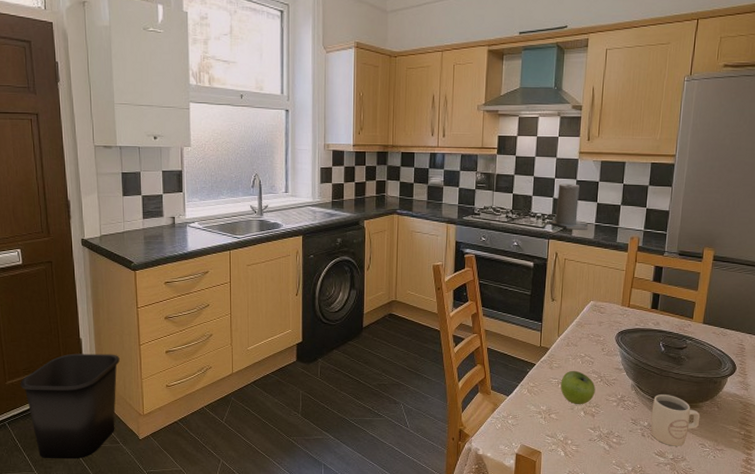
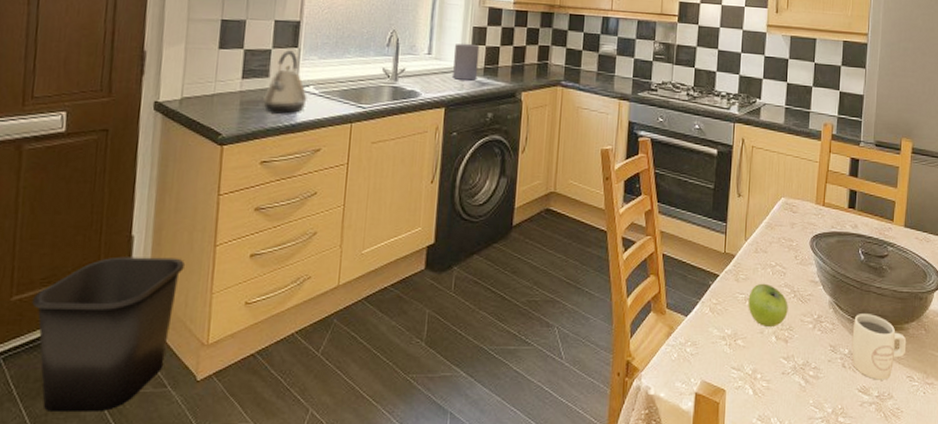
kettle: none [161,195,194,245] -> present [263,50,307,114]
canister: none [307,182,327,214] -> present [453,43,480,82]
paper towel: present [549,183,588,230] -> none [735,59,777,113]

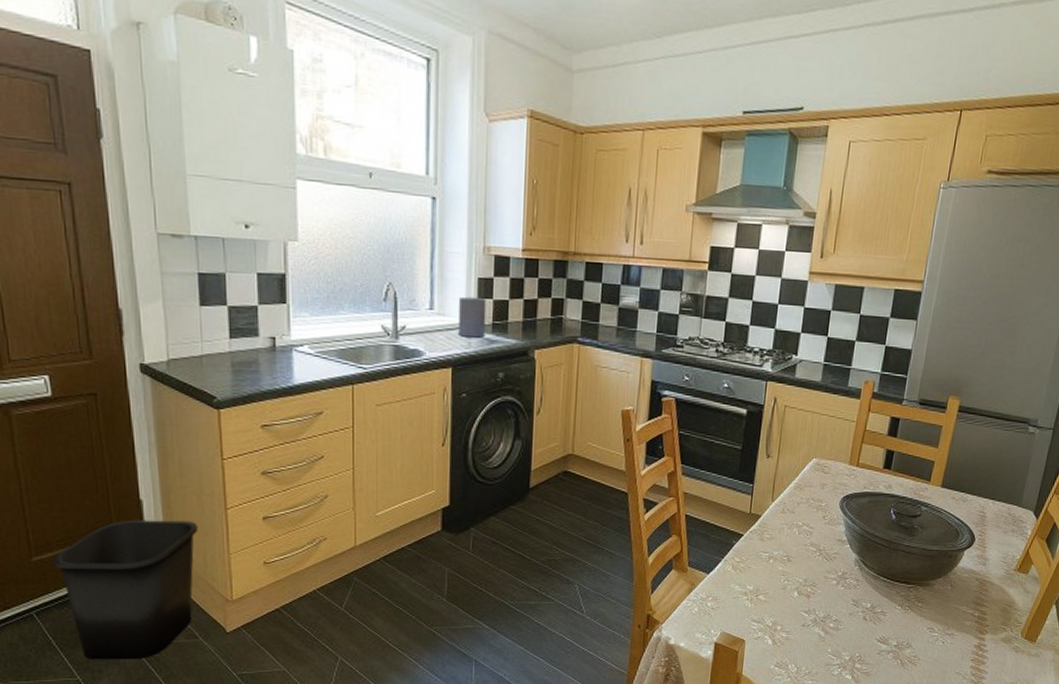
kettle: present [263,50,307,114] -> none [256,306,303,376]
fruit: present [748,283,788,326] -> none [771,542,813,583]
mug: present [851,314,907,380] -> none [873,571,931,631]

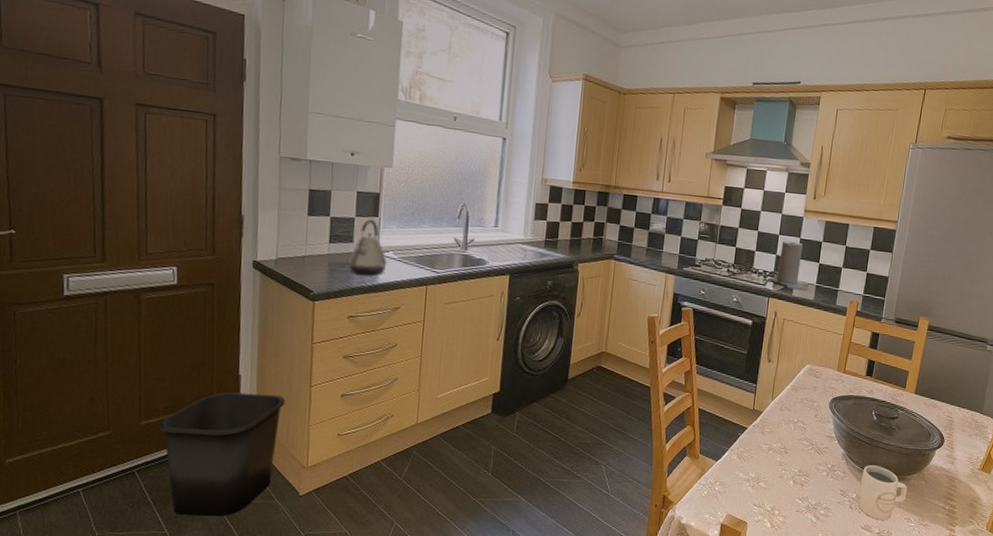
kettle: none [256,306,303,376] -> present [349,219,387,276]
canister: present [459,296,487,339] -> none [517,217,542,253]
paper towel: none [768,311,815,370] -> present [770,241,809,290]
mug: none [873,571,931,631] -> present [858,465,908,520]

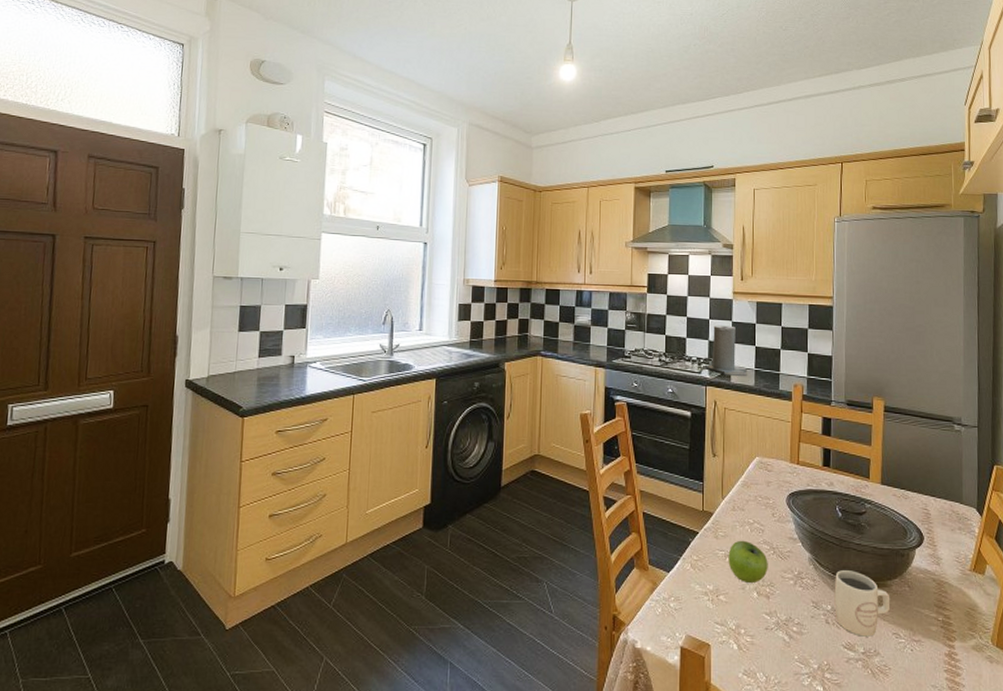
waste bin: present [158,392,285,516] -> none [88,517,213,656]
kettle: present [349,219,387,276] -> none [277,331,315,388]
fruit: none [771,436,807,473] -> present [728,540,768,583]

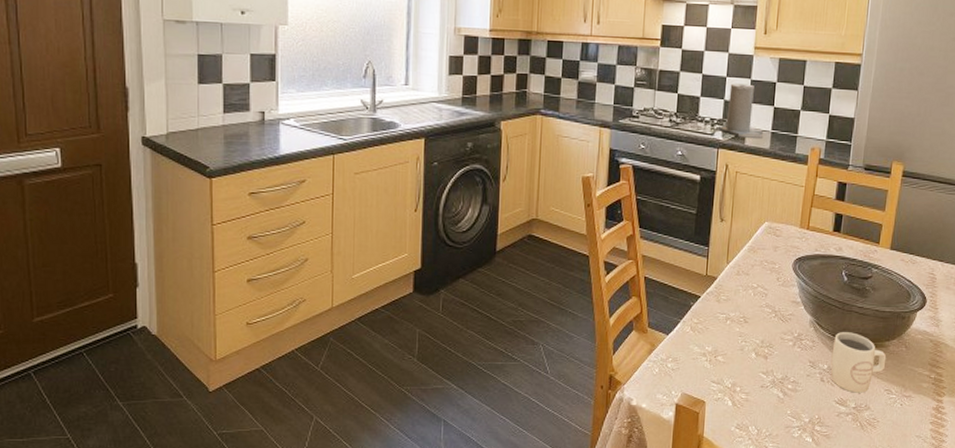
fruit: present [728,540,768,583] -> none [728,303,769,344]

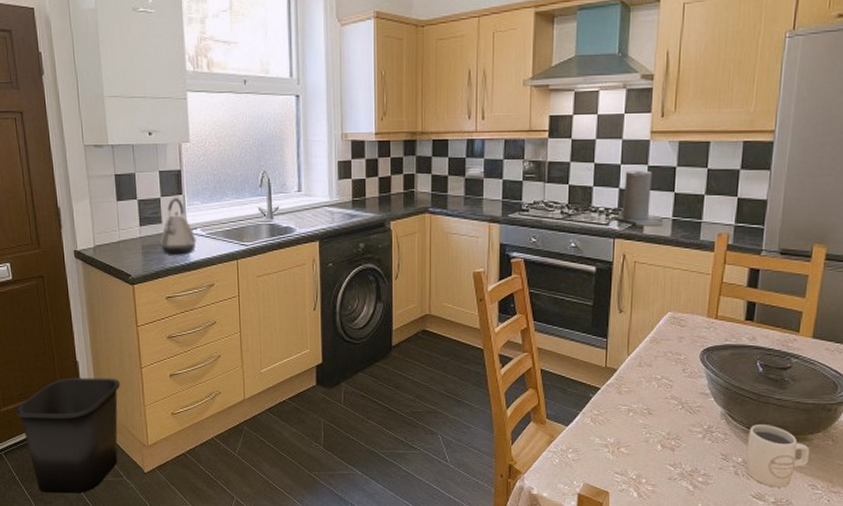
waste bin: none [52,282,187,417] -> present [15,377,120,493]
kettle: none [246,84,289,147] -> present [160,198,197,255]

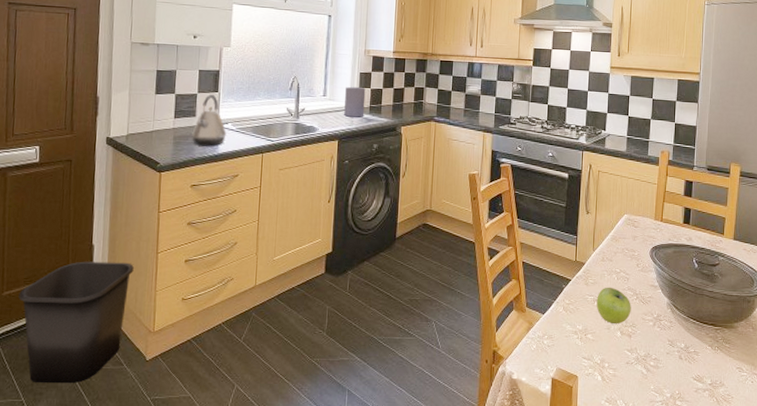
canister: none [323,178,347,215] -> present [344,86,366,118]
paper towel: present [614,170,663,226] -> none [583,96,620,143]
fruit: none [631,395,675,436] -> present [596,287,631,324]
mug: present [745,425,810,488] -> none [687,314,736,370]

